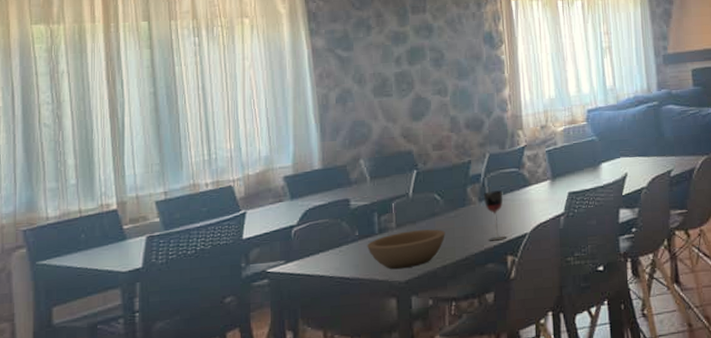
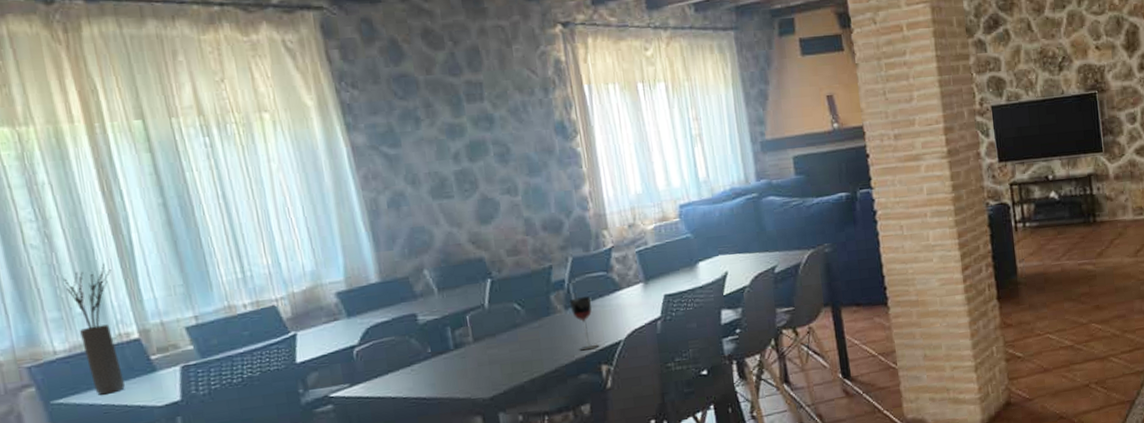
vase: none [65,142,104,259] -> present [63,263,125,395]
bowl: present [367,229,445,270] -> none [442,341,530,386]

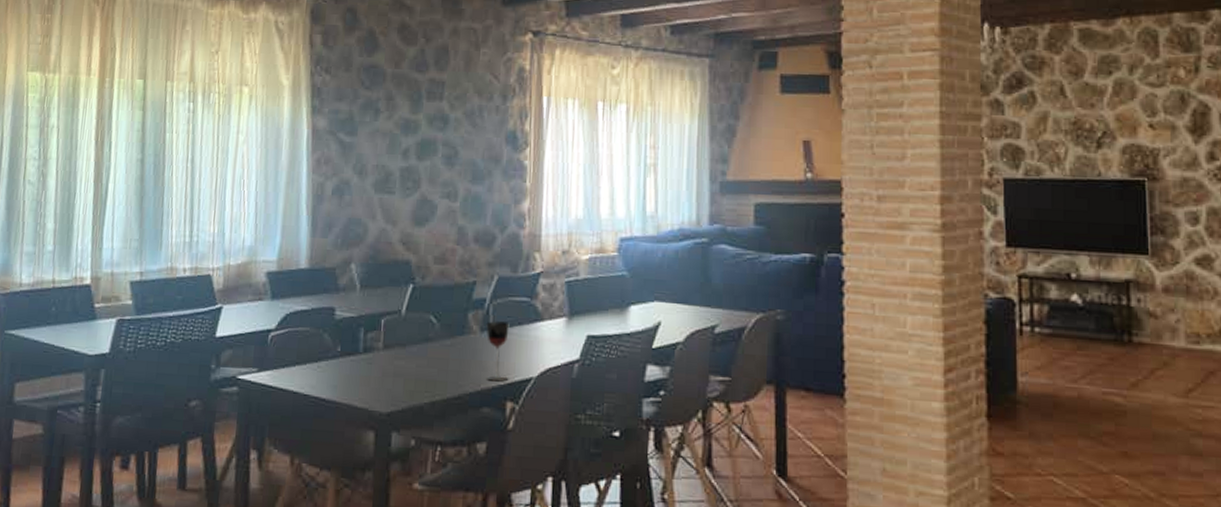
vase: present [63,263,125,395] -> none [42,207,85,334]

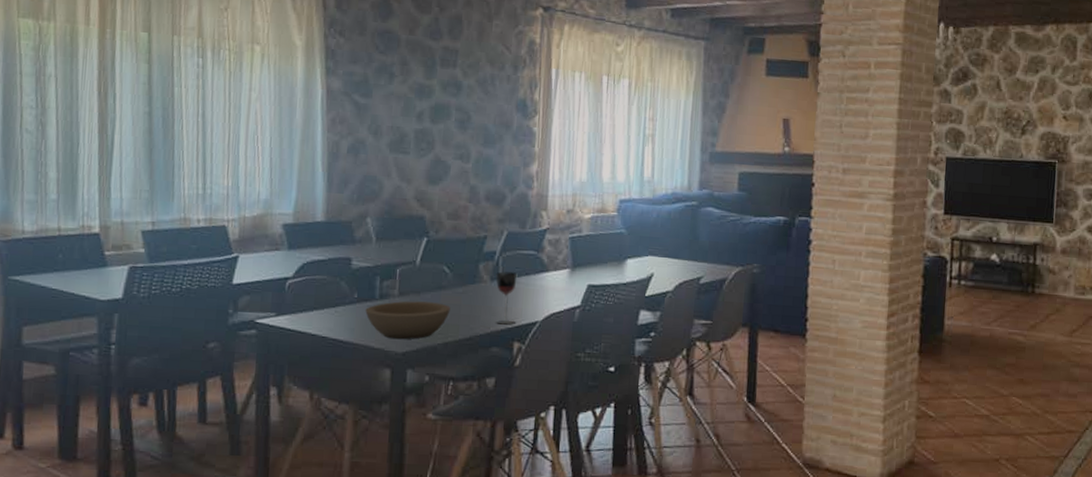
bowl: none [348,354,438,398] -> present [365,301,451,340]

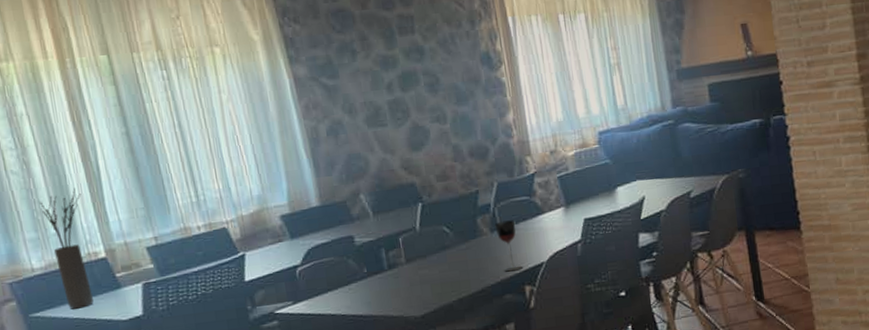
vase: none [46,157,90,280] -> present [39,188,94,309]
bowl: present [365,301,451,340] -> none [377,262,459,305]

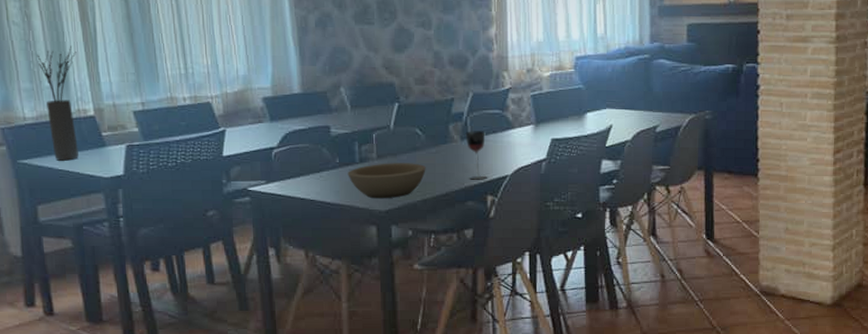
bowl: none [377,262,459,305] -> present [348,163,426,199]

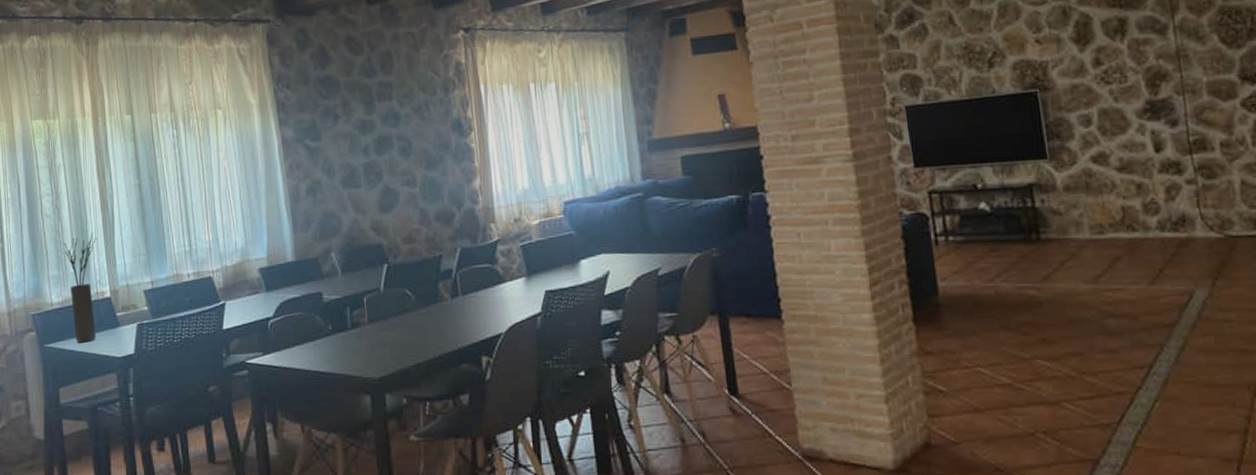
bowl: present [348,163,426,199] -> none [340,325,418,366]
wineglass: present [465,131,487,180] -> none [455,287,480,340]

